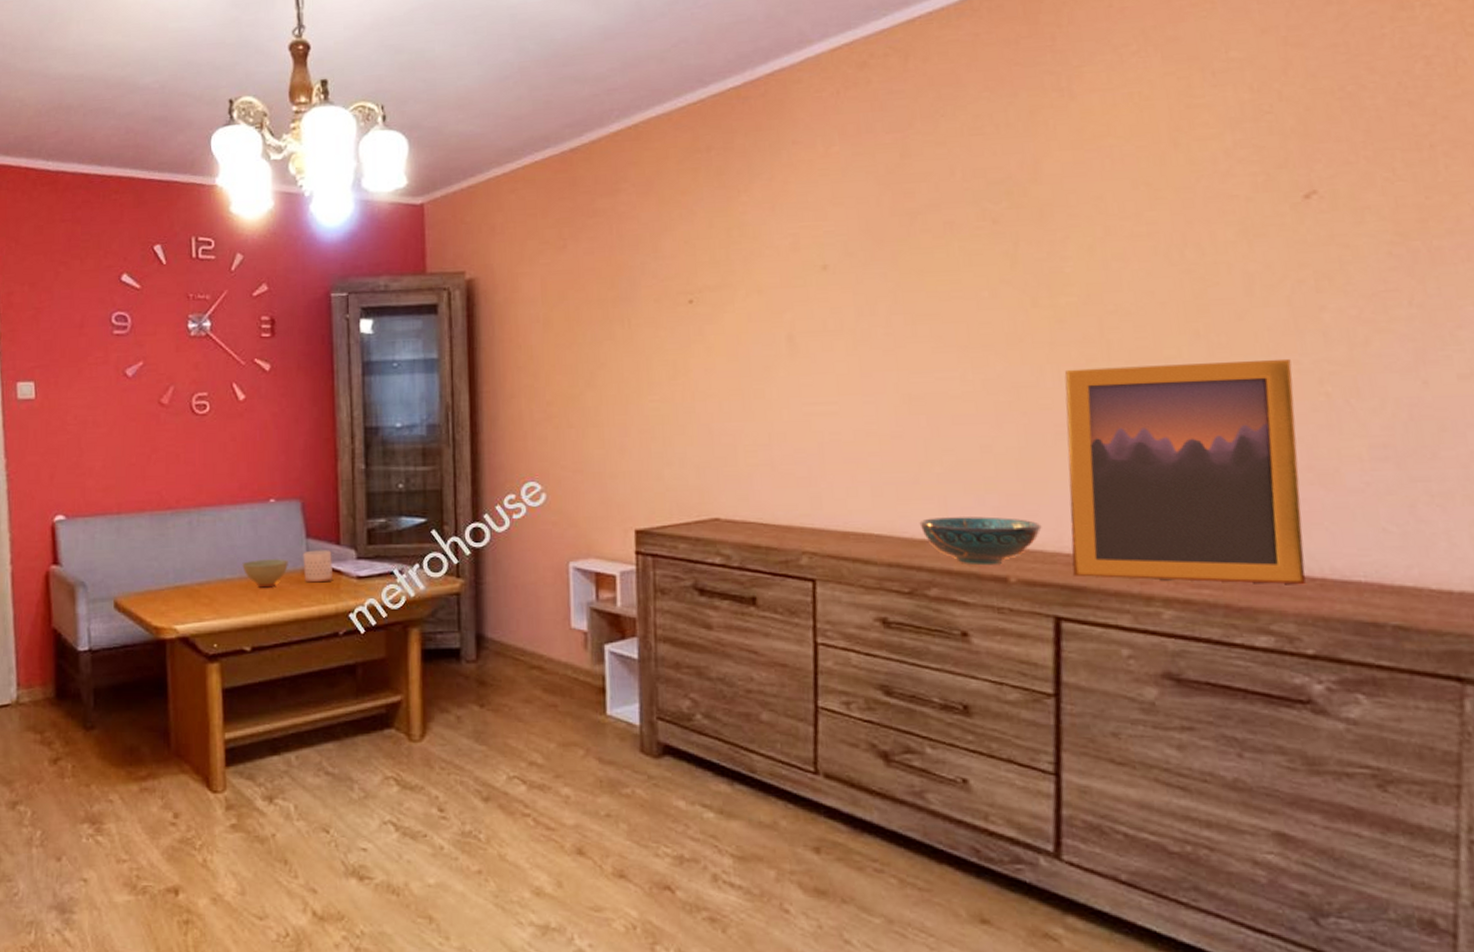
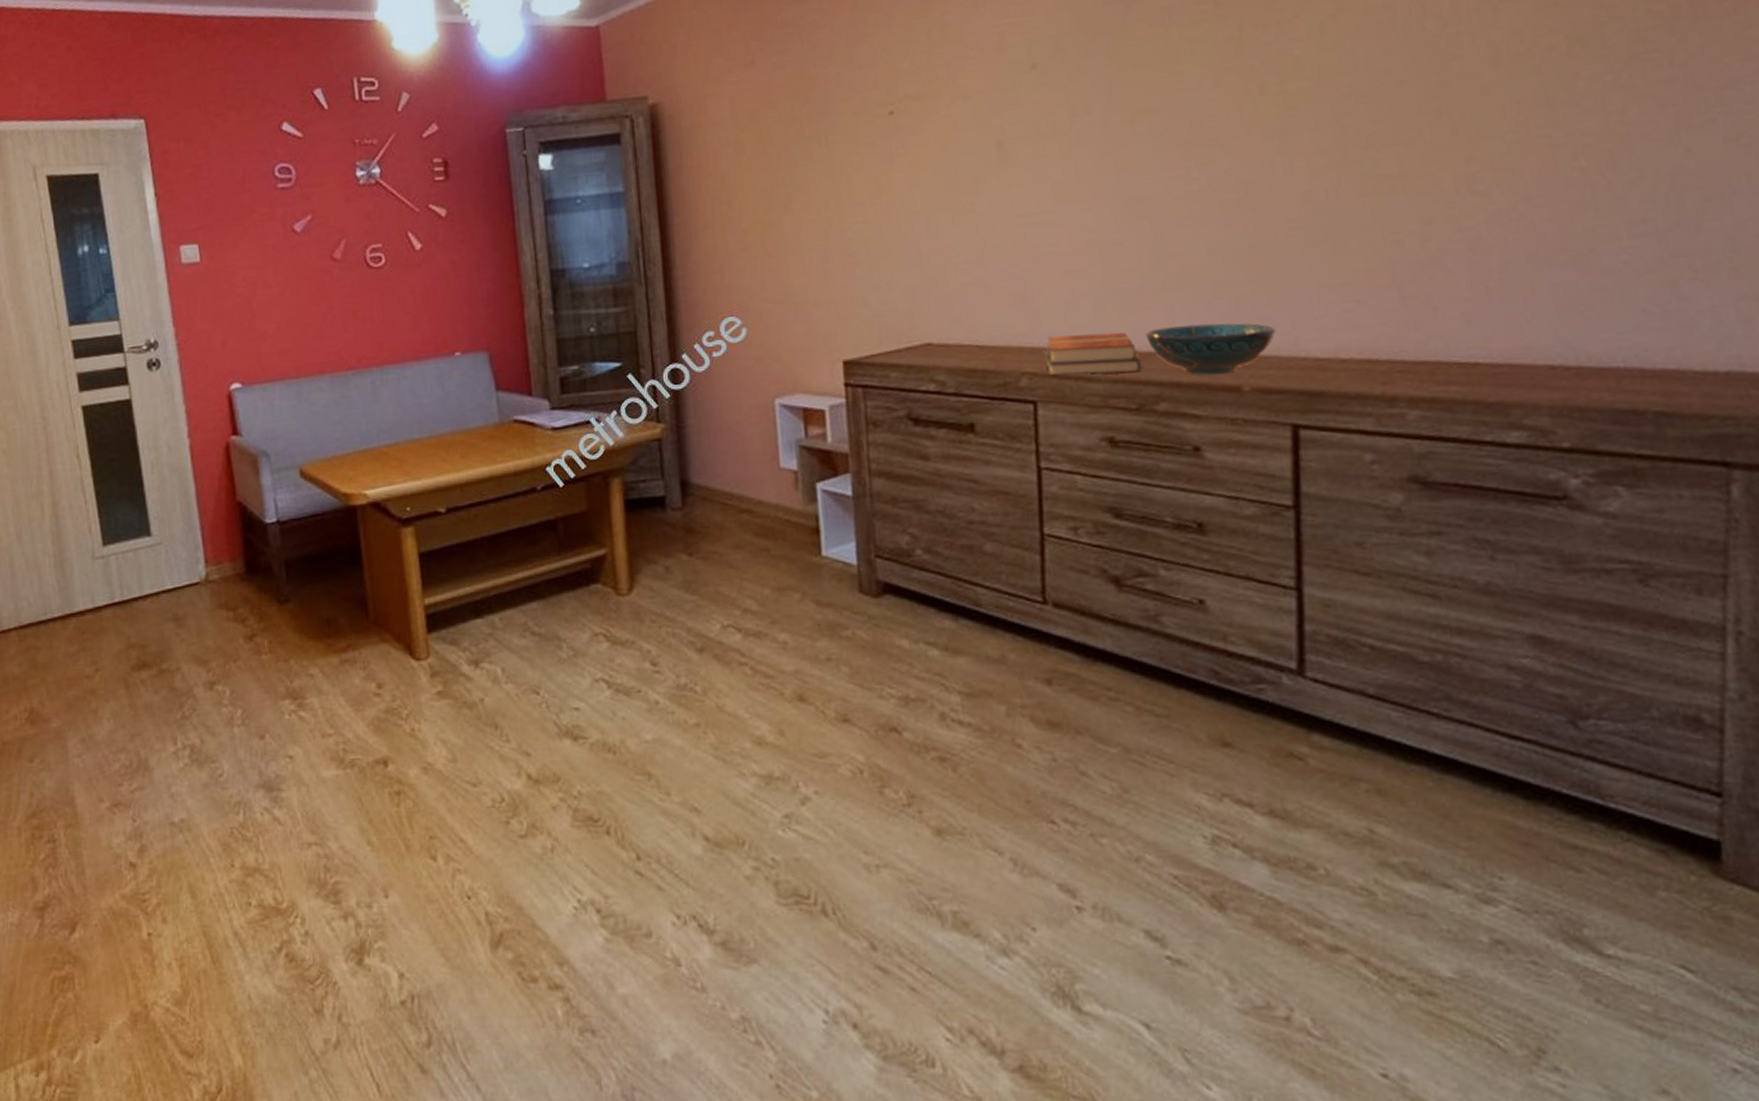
bowl: present [242,558,288,588] -> none [430,414,479,446]
mug: present [303,550,332,583] -> none [493,402,526,438]
books: none [825,518,915,558] -> present [1045,332,1141,376]
picture frame: present [1064,358,1306,585] -> none [1296,133,1560,381]

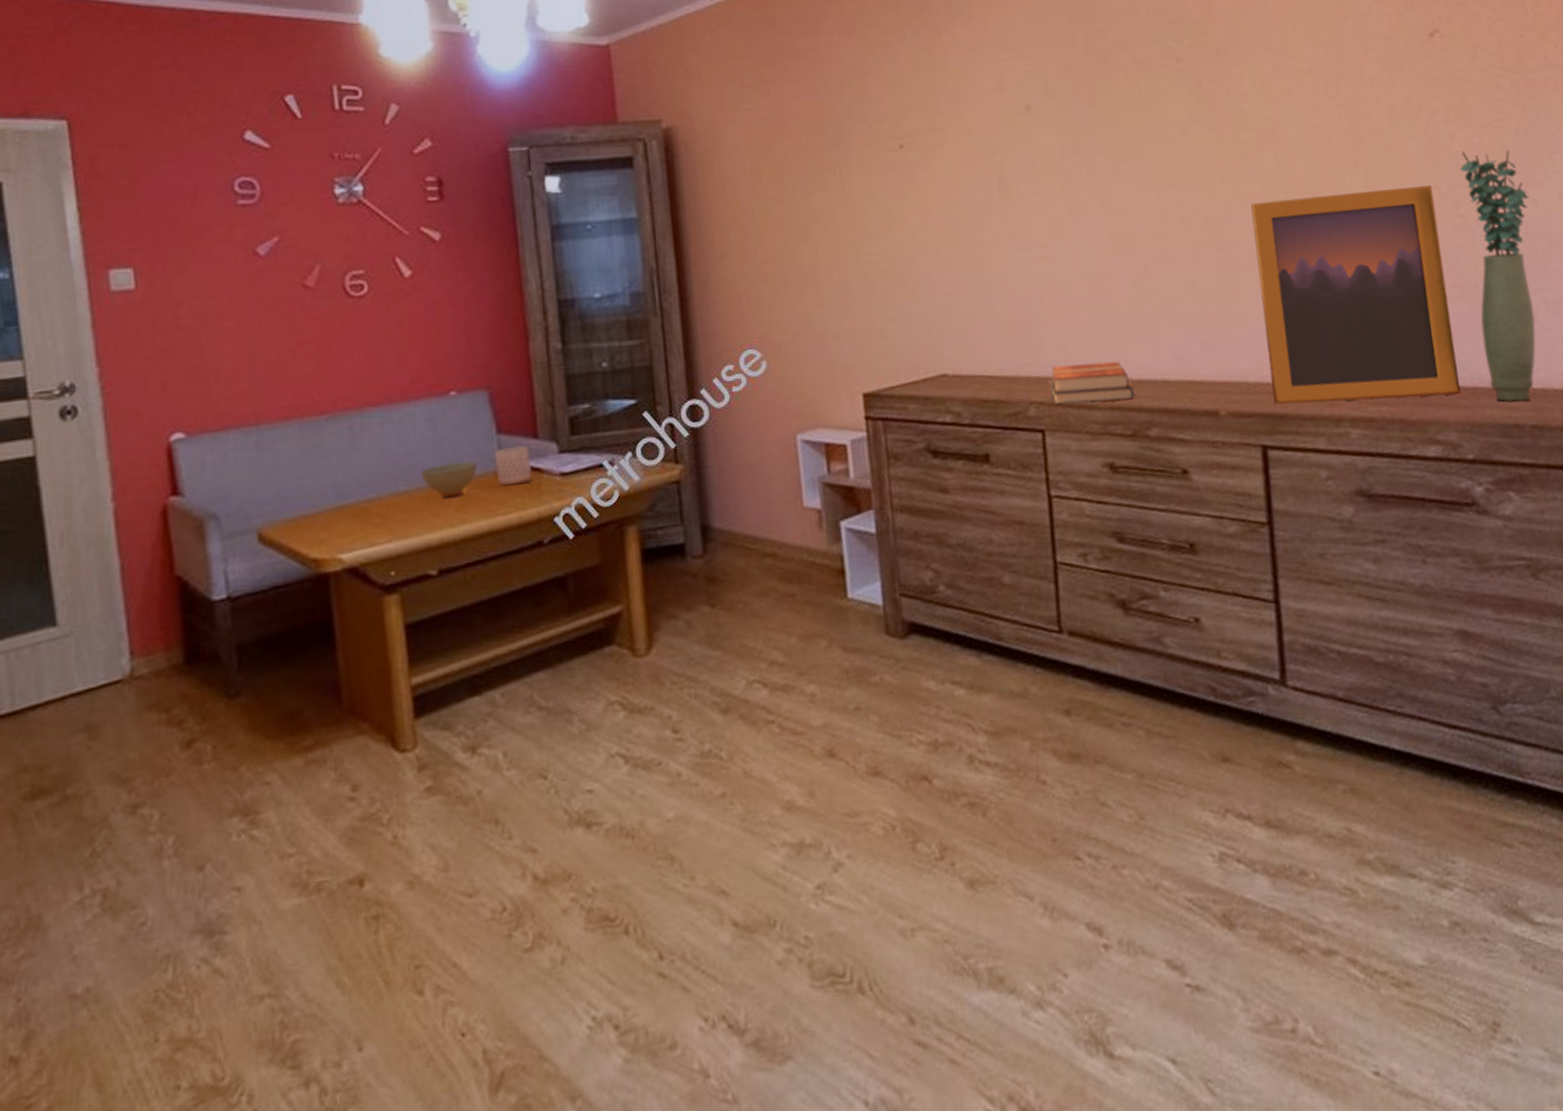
bowl: none [430,414,479,446] -> present [420,460,477,498]
mug: none [493,402,526,438] -> present [494,445,532,487]
decorative bowl: present [1145,323,1276,376] -> none [1135,351,1244,402]
picture frame: none [1296,133,1560,381] -> present [1250,184,1461,405]
vase: none [1583,87,1681,385] -> present [1460,149,1537,402]

